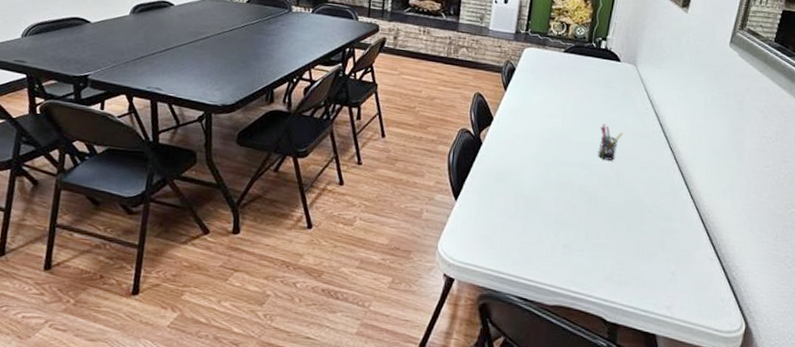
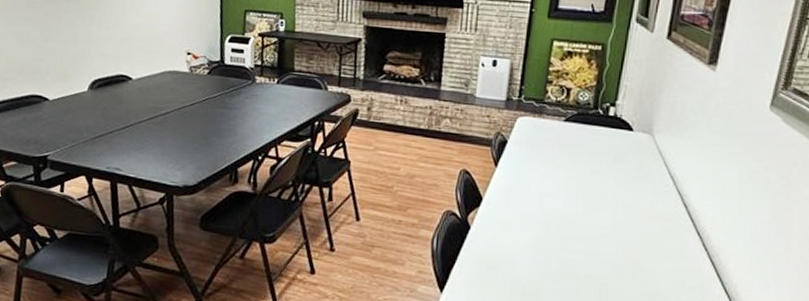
pen holder: present [598,123,623,161] -> none [608,204,639,248]

